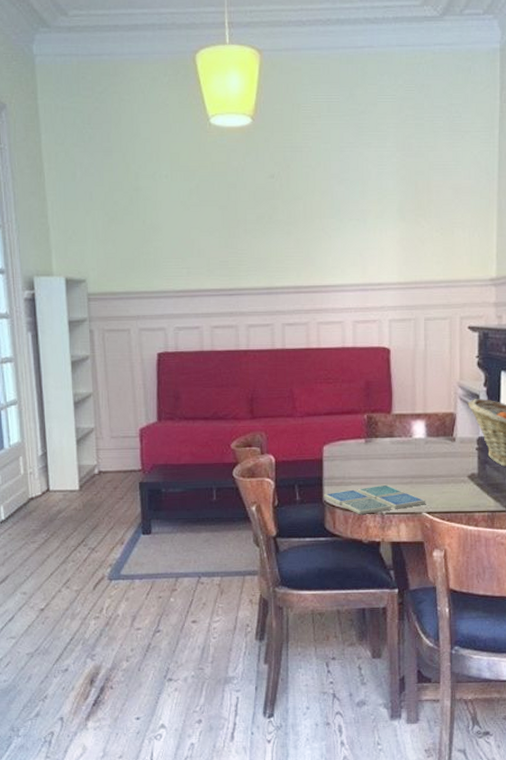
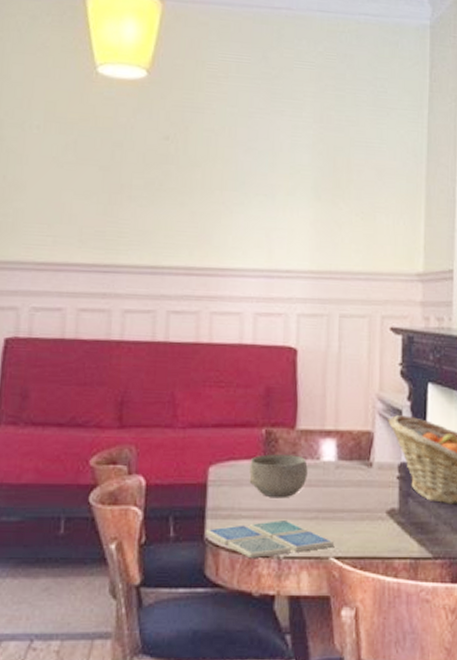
bowl: none [356,434,402,469] -> present [249,454,308,499]

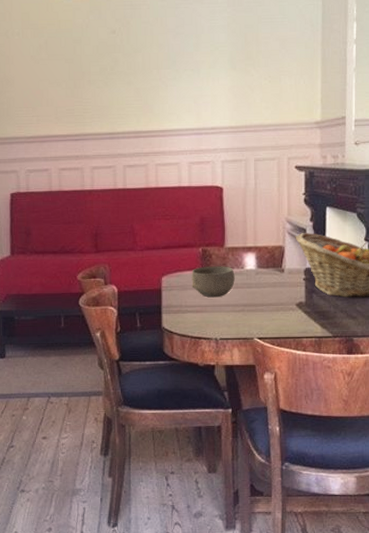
drink coaster: present [205,519,335,559] -> none [162,312,257,341]

